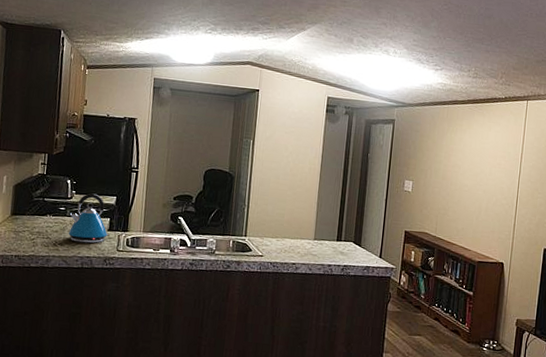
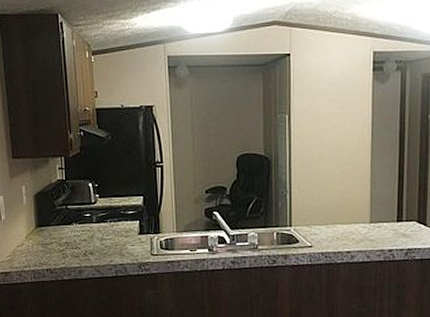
kettle: present [68,193,110,244] -> none [97,195,141,250]

